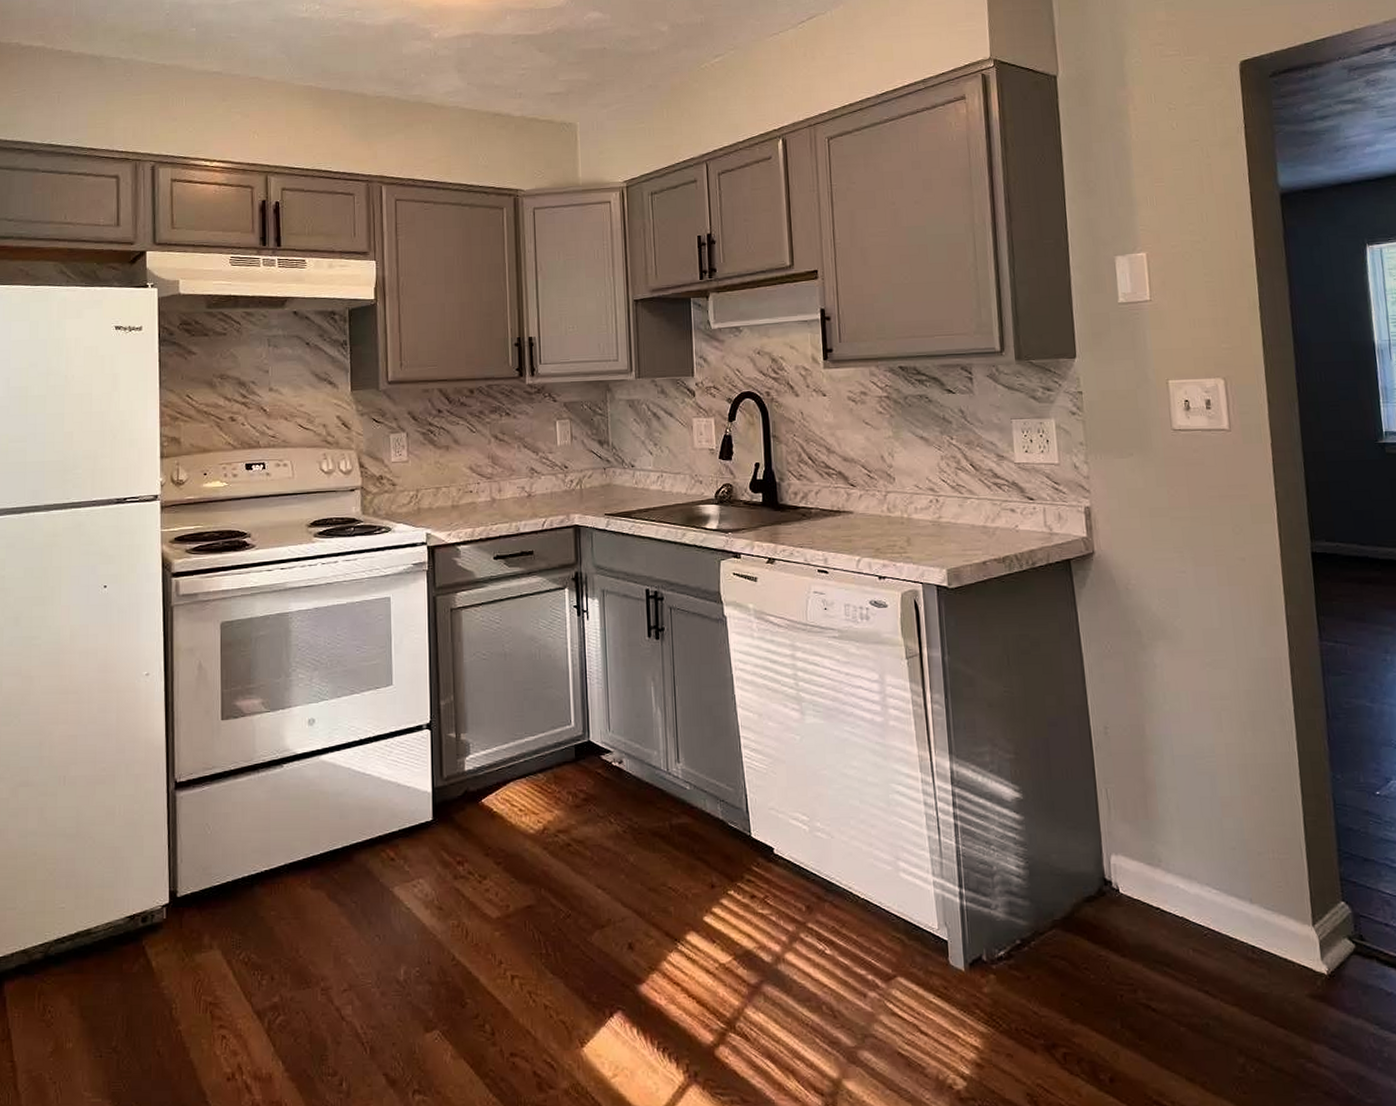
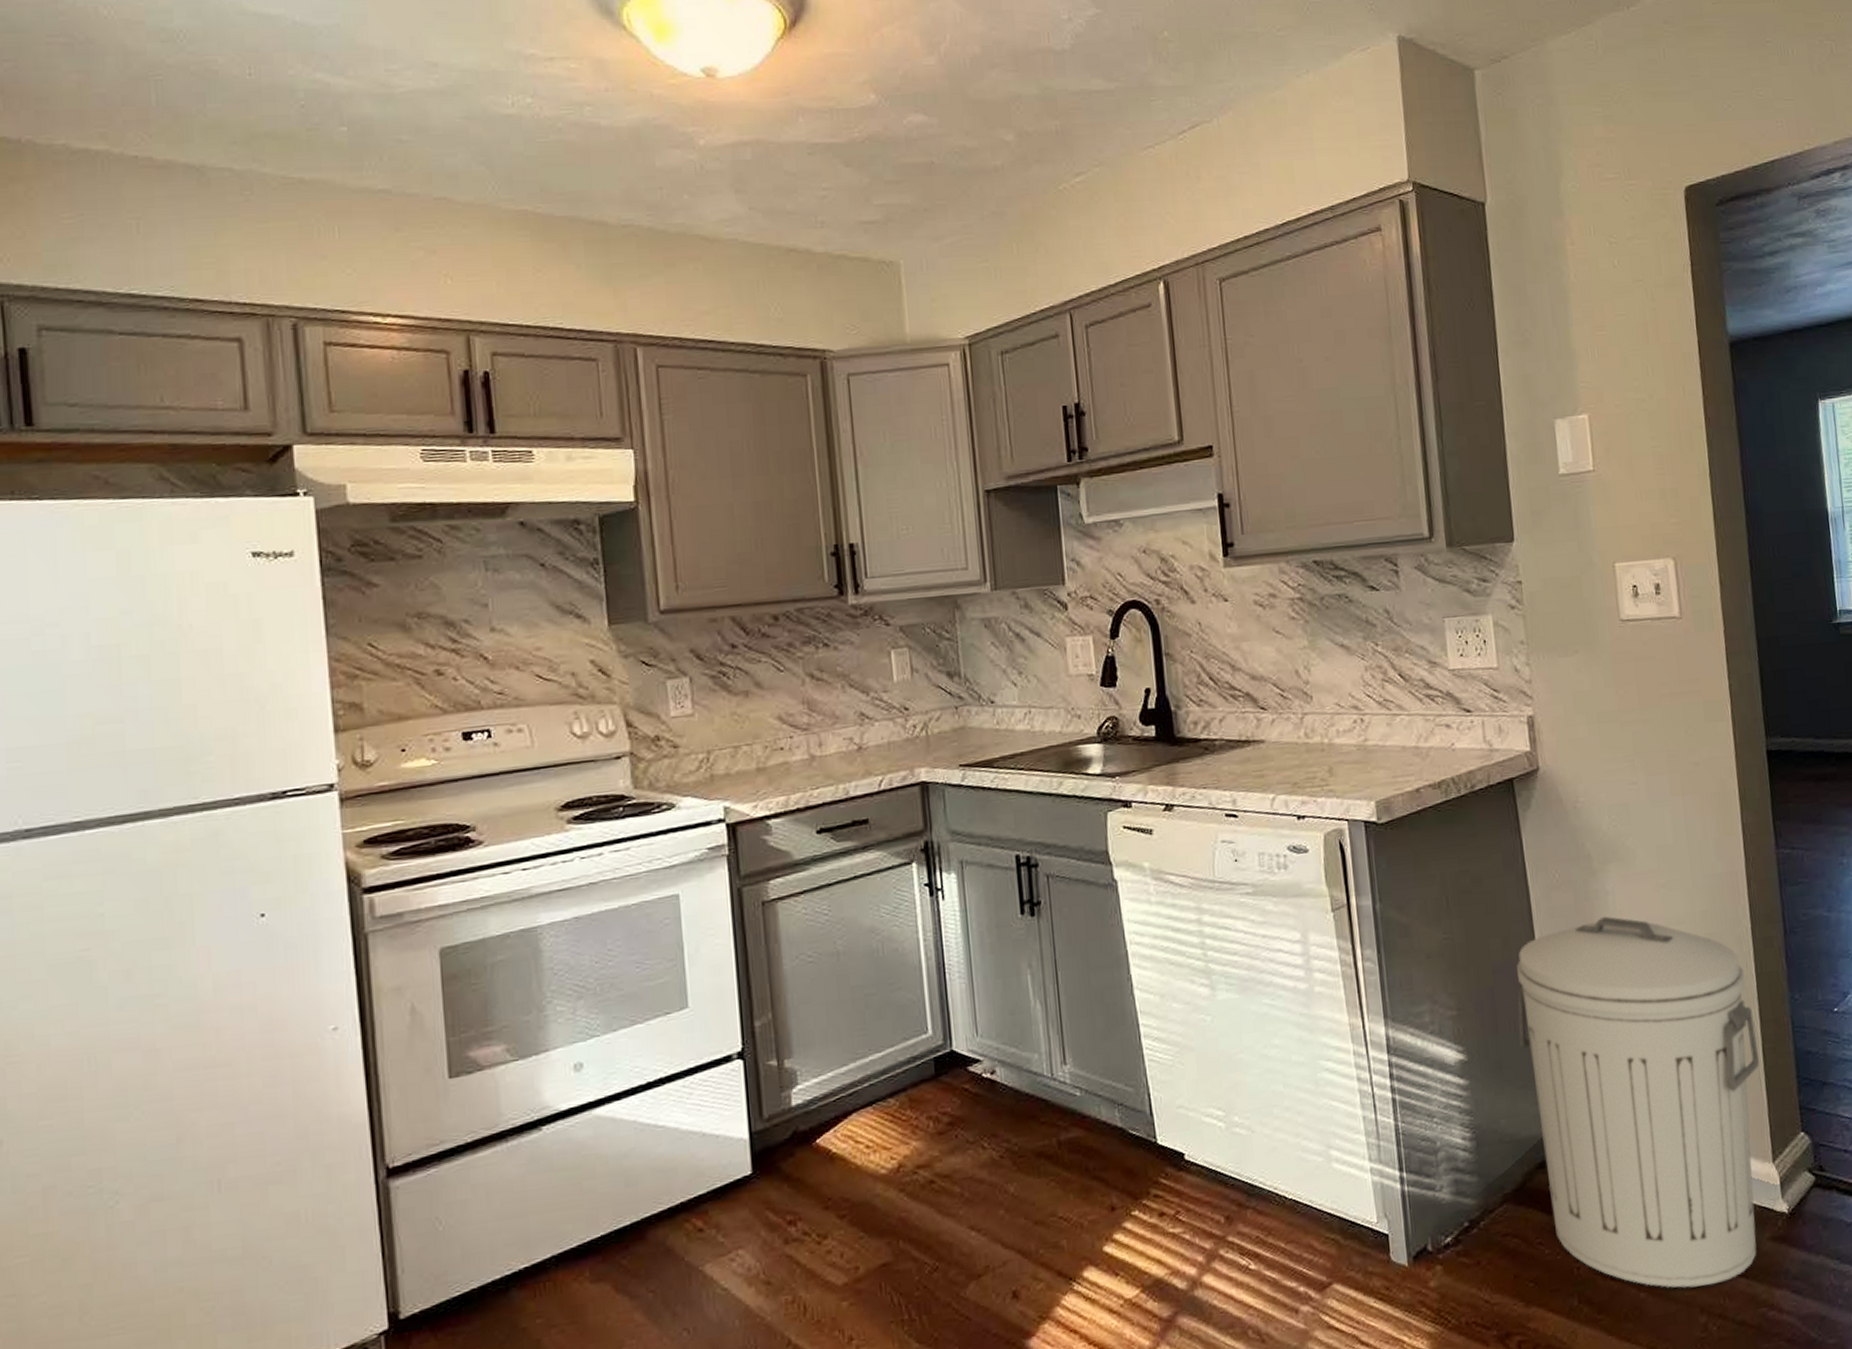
trash can: none [1070,686,1301,1030] -> present [1517,916,1760,1288]

